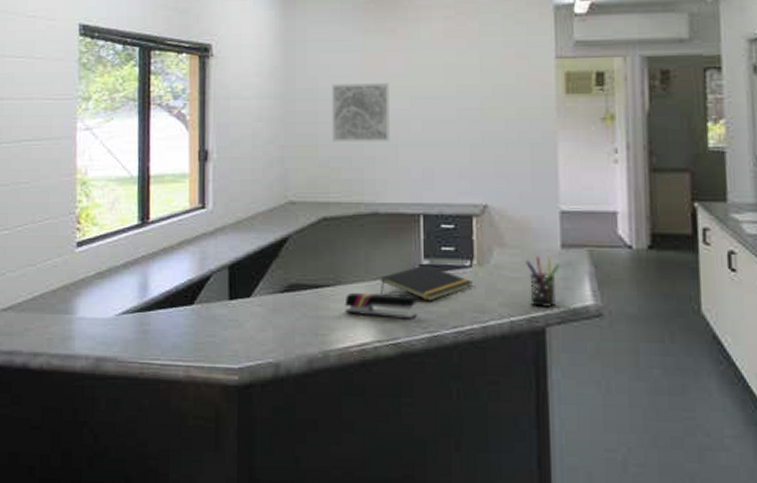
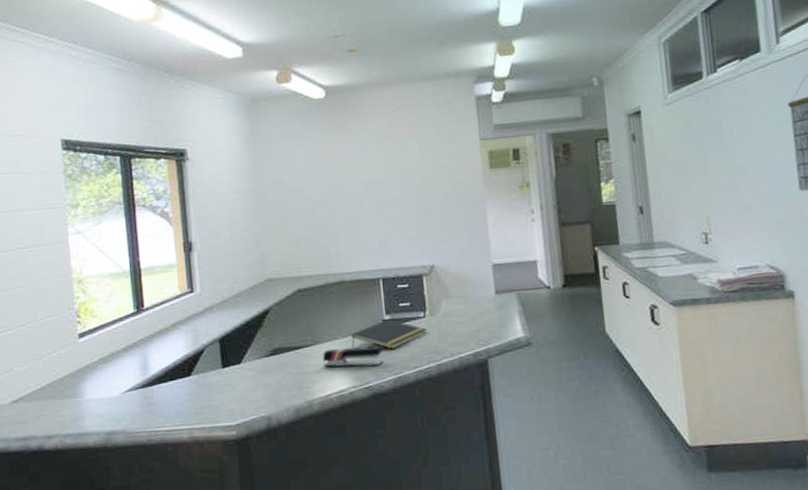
wall art: present [331,83,390,143] -> none [295,171,349,226]
pen holder: present [526,255,560,307] -> none [468,302,496,343]

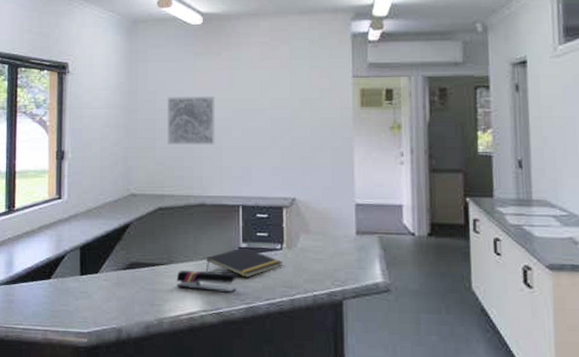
wall art: none [295,171,349,226] -> present [167,96,215,146]

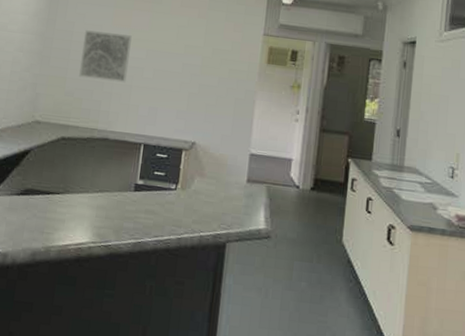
stapler: present [176,270,236,293] -> none [68,200,129,227]
notepad: present [207,247,282,278] -> none [101,184,175,214]

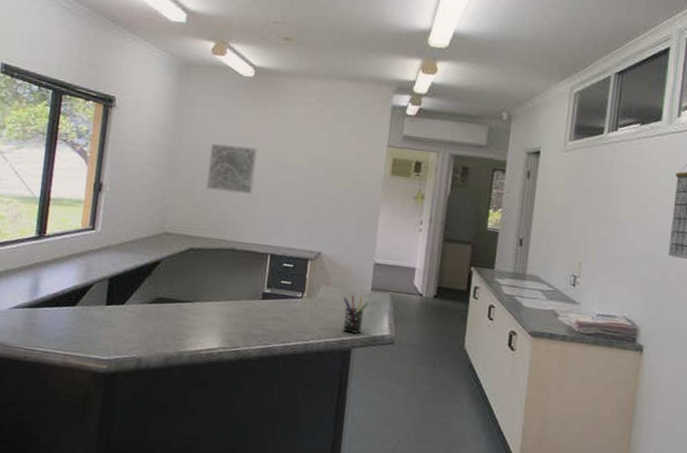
pen holder: none [217,186,244,228] -> present [343,294,369,334]

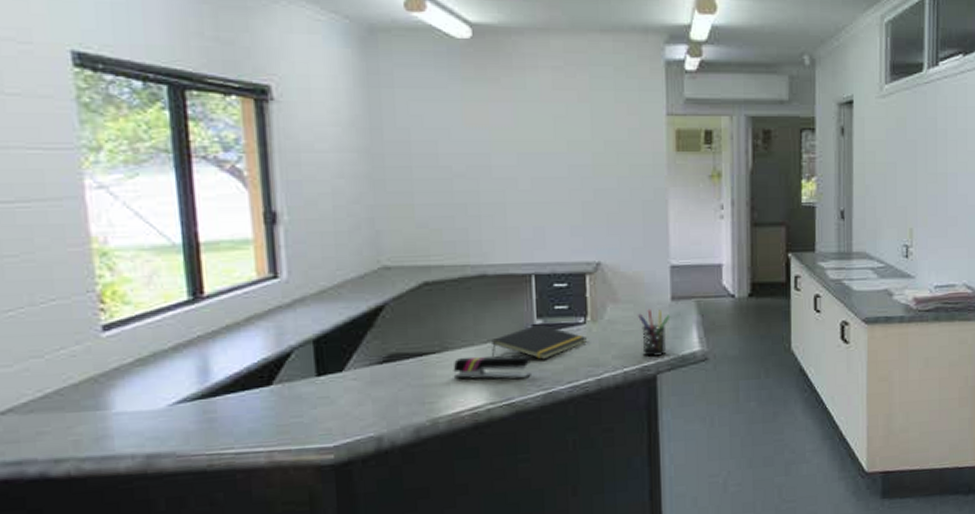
stapler: none [199,308,257,334] -> present [453,355,531,380]
wall art: present [206,143,257,195] -> none [426,137,496,202]
notepad: none [230,292,302,321] -> present [492,324,587,360]

